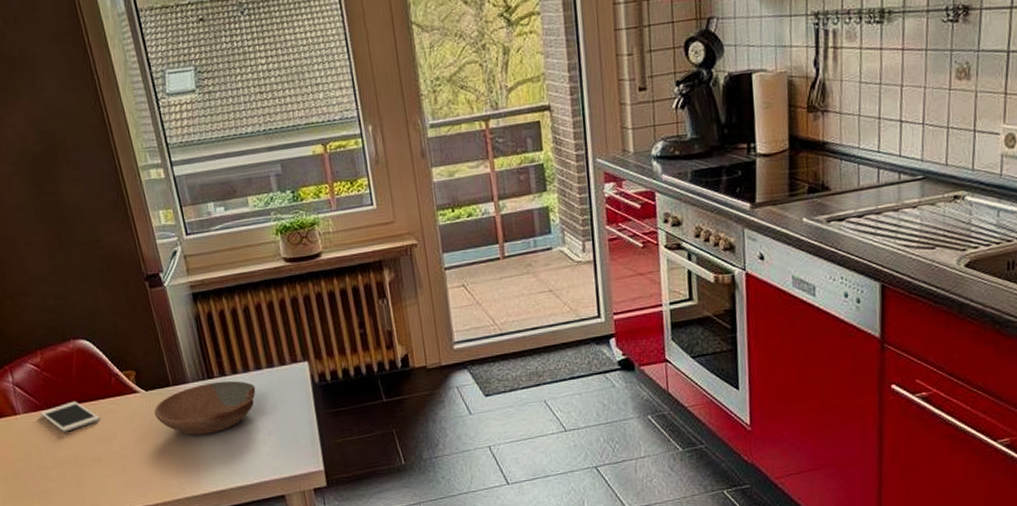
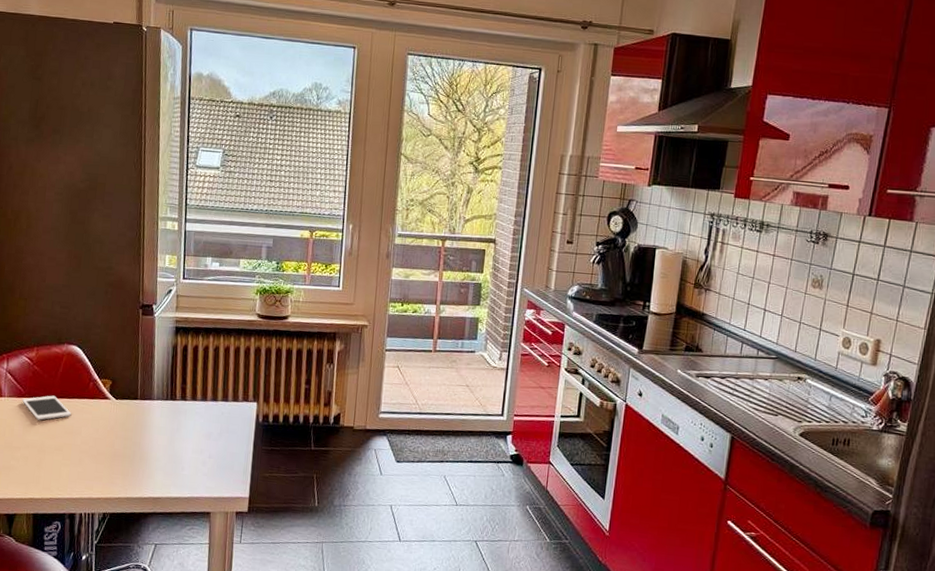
bowl: present [154,381,256,435] -> none [118,403,208,447]

